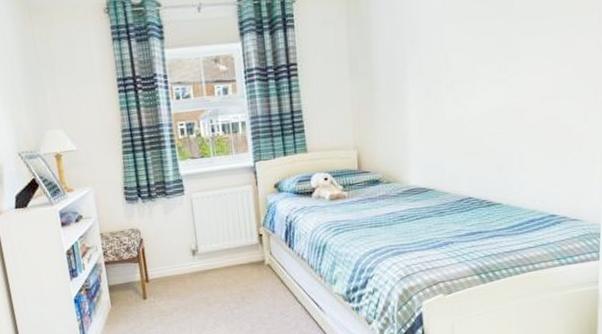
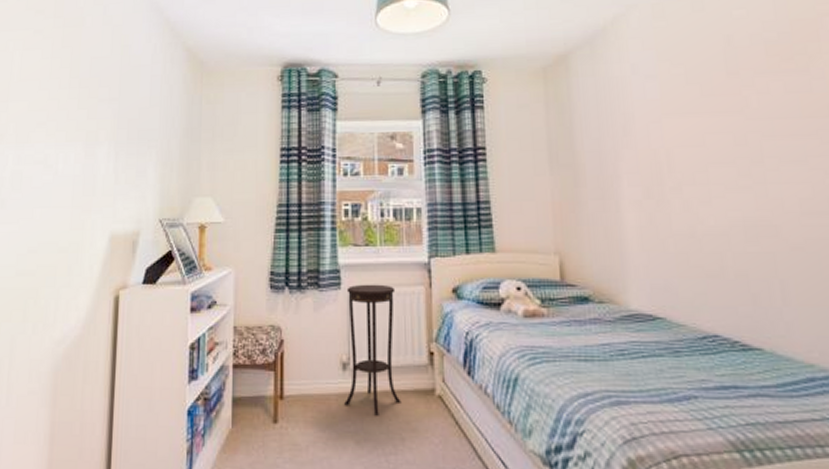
pedestal table: none [189,187,240,284] -> present [344,284,401,416]

